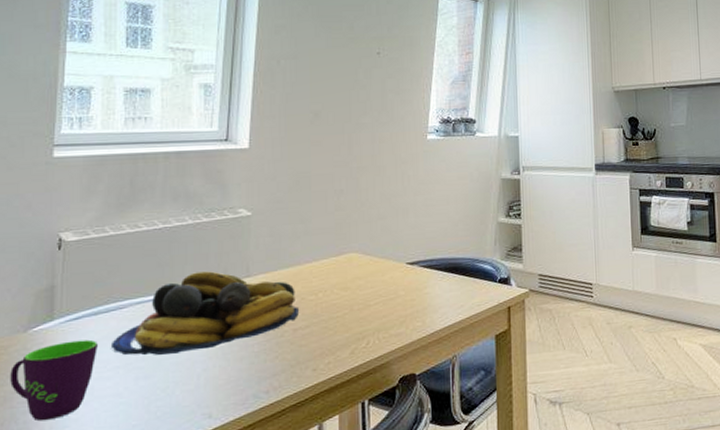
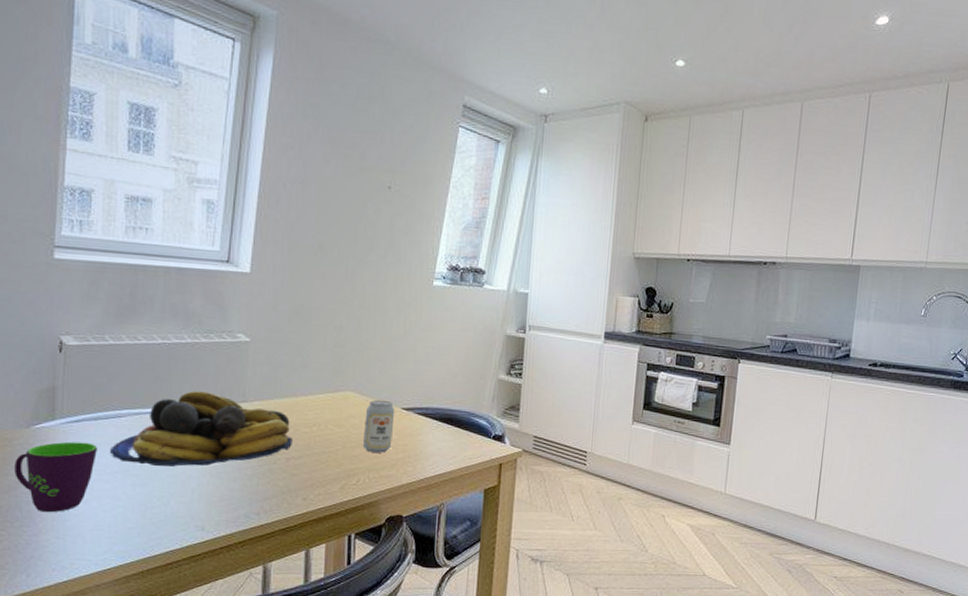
beverage can: none [369,257,400,312] -> present [362,400,395,453]

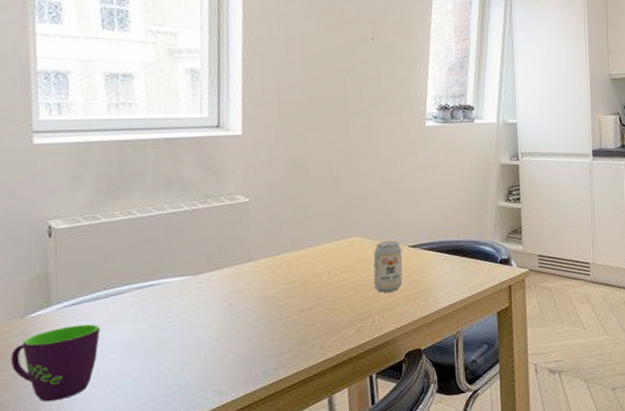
fruit bowl: present [110,391,292,467] -> none [114,256,303,338]

